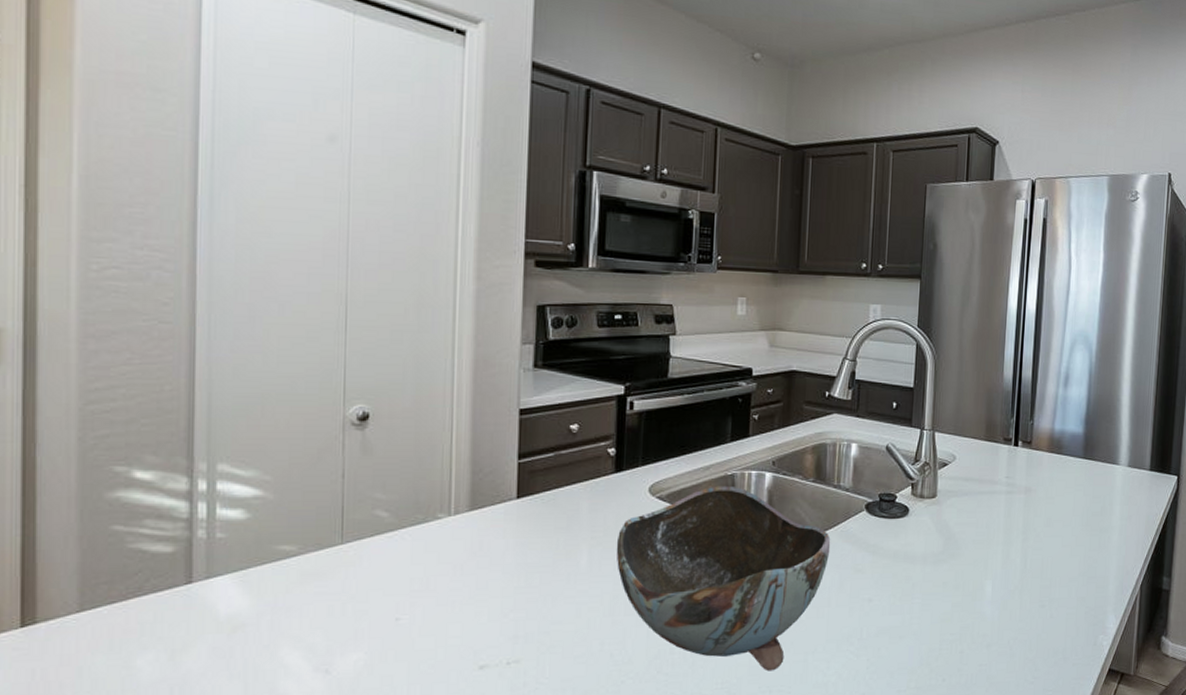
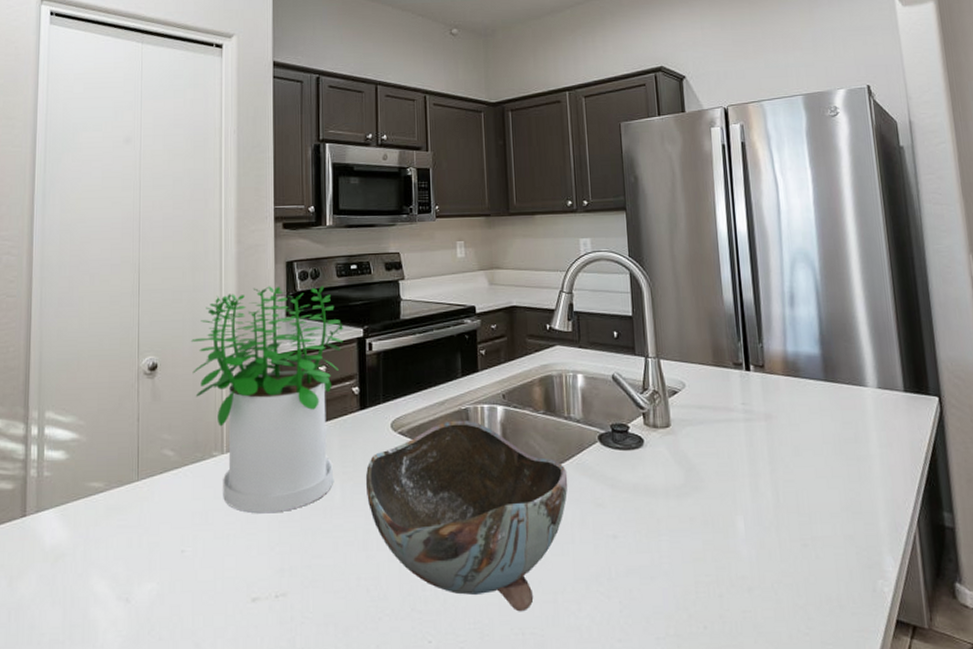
potted plant: none [414,332,601,580] -> present [191,285,343,514]

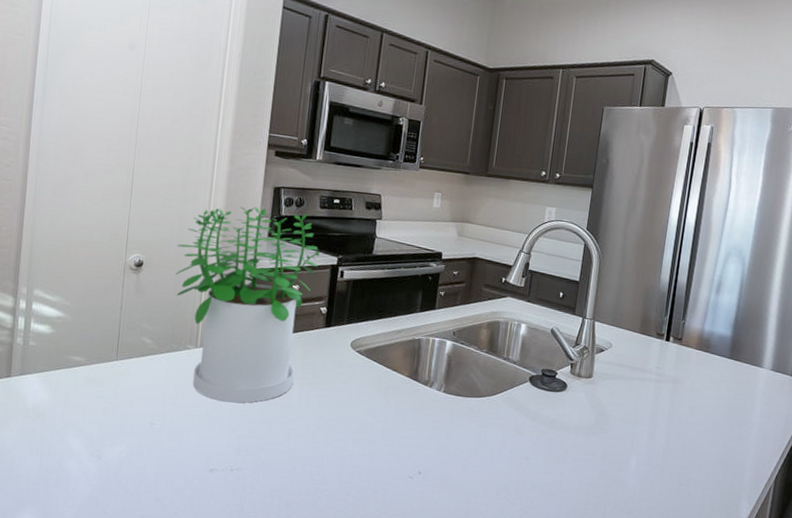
bowl: present [365,420,568,612] -> none [321,347,498,507]

